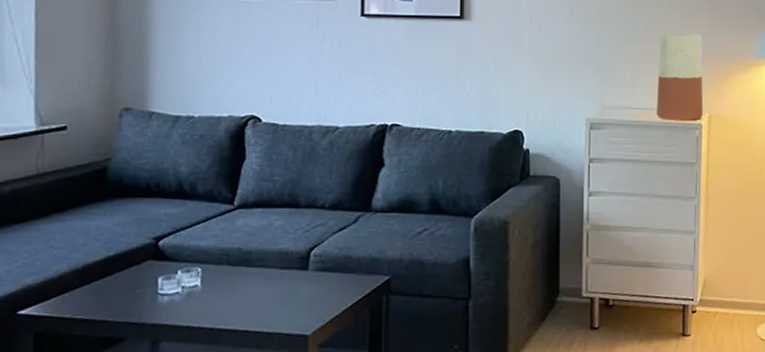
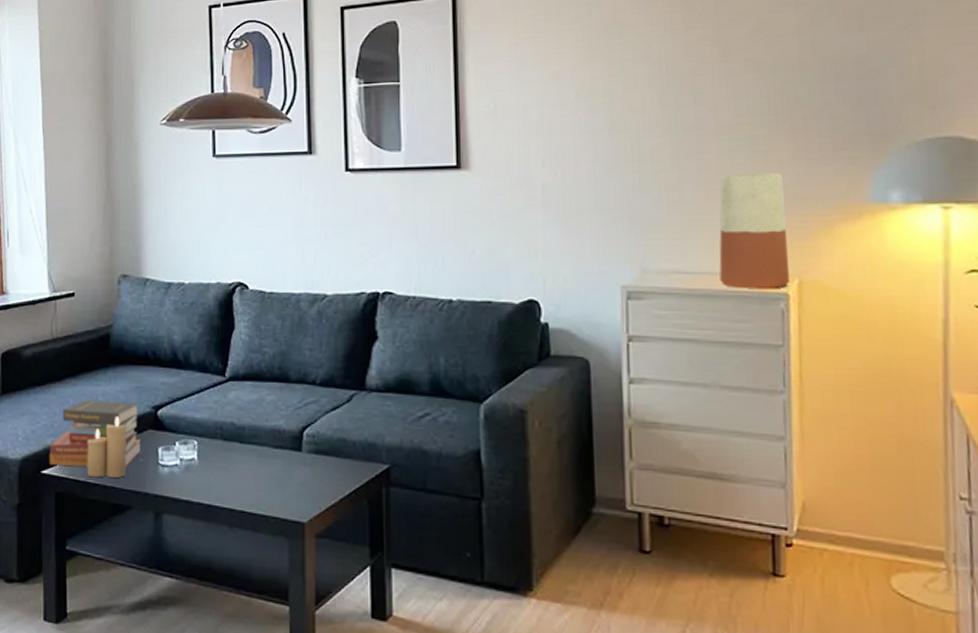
books: none [27,234,139,304] -> present [49,400,142,467]
candle: none [74,250,123,313] -> present [87,417,126,478]

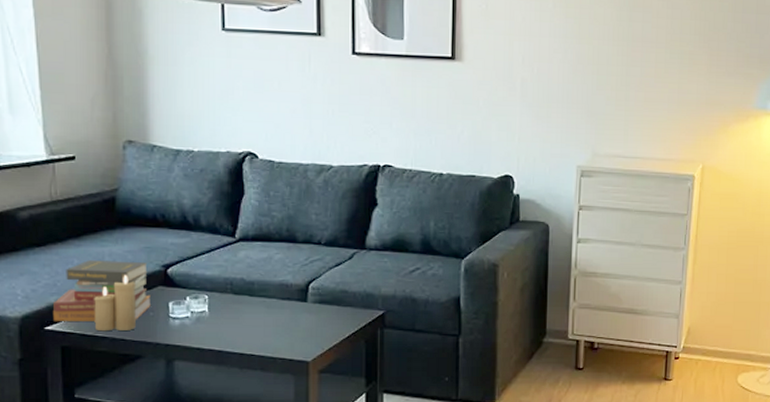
vase: present [719,172,791,290] -> none [649,80,699,172]

